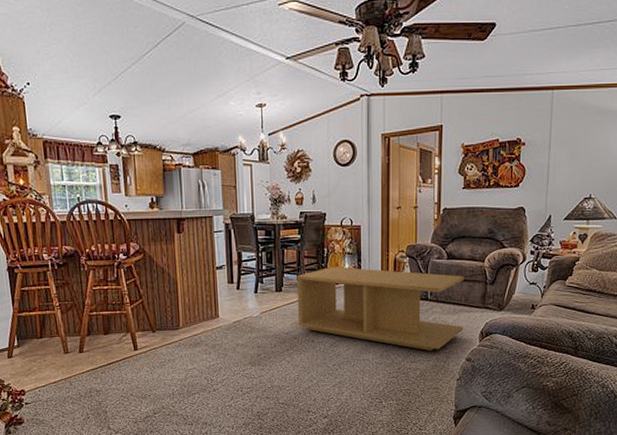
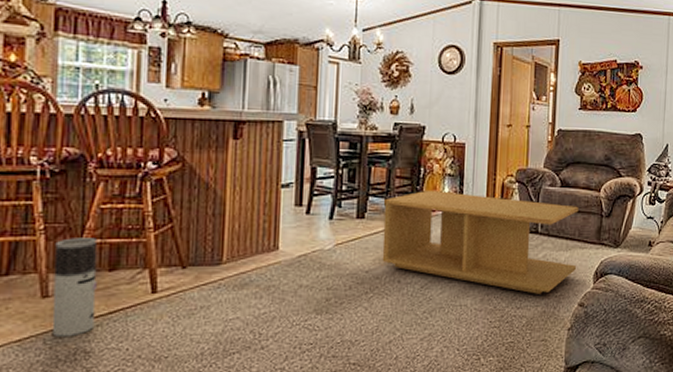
air purifier: none [67,311,101,381] -> present [51,238,97,338]

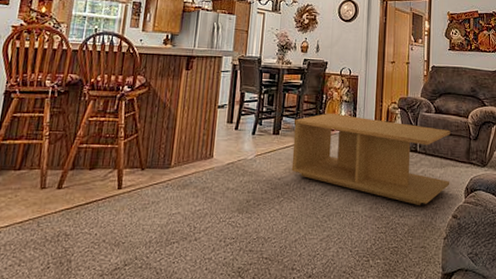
air purifier: present [51,238,97,338] -> none [44,142,84,222]

